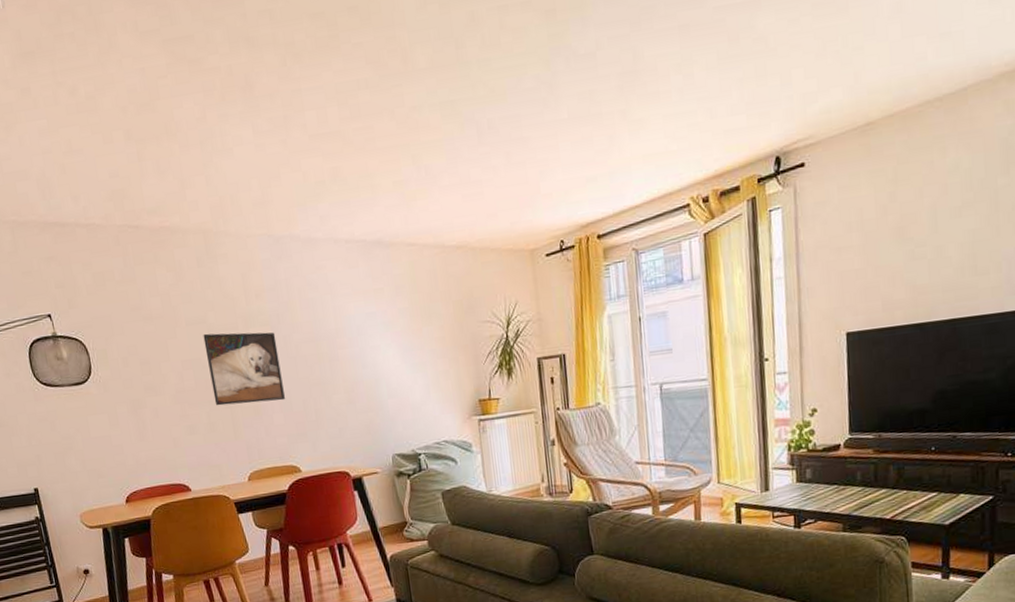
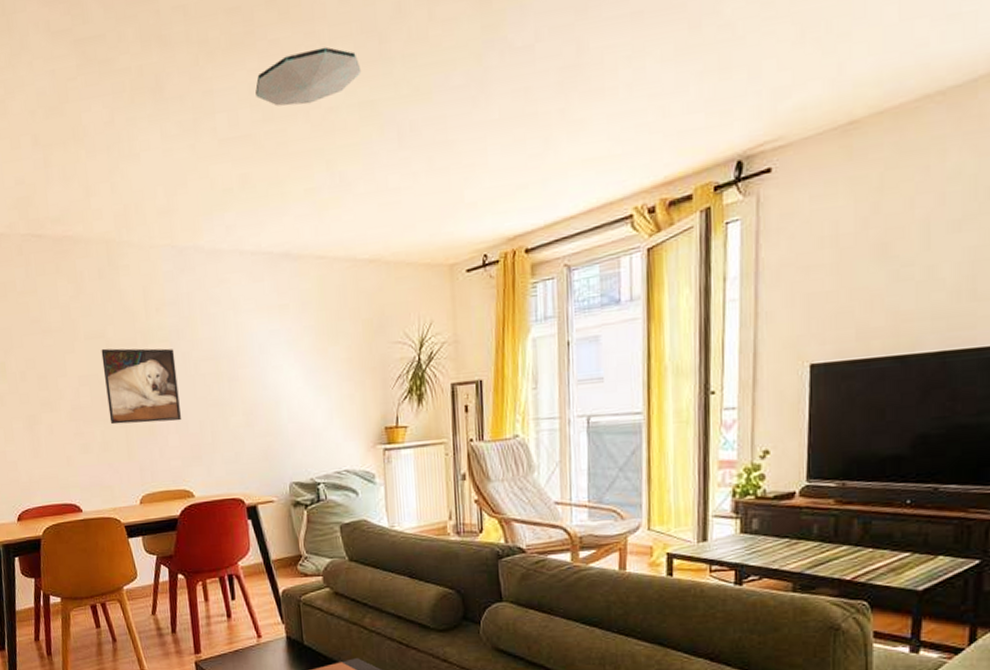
ceiling light: none [342,50,441,105] -> present [255,46,362,107]

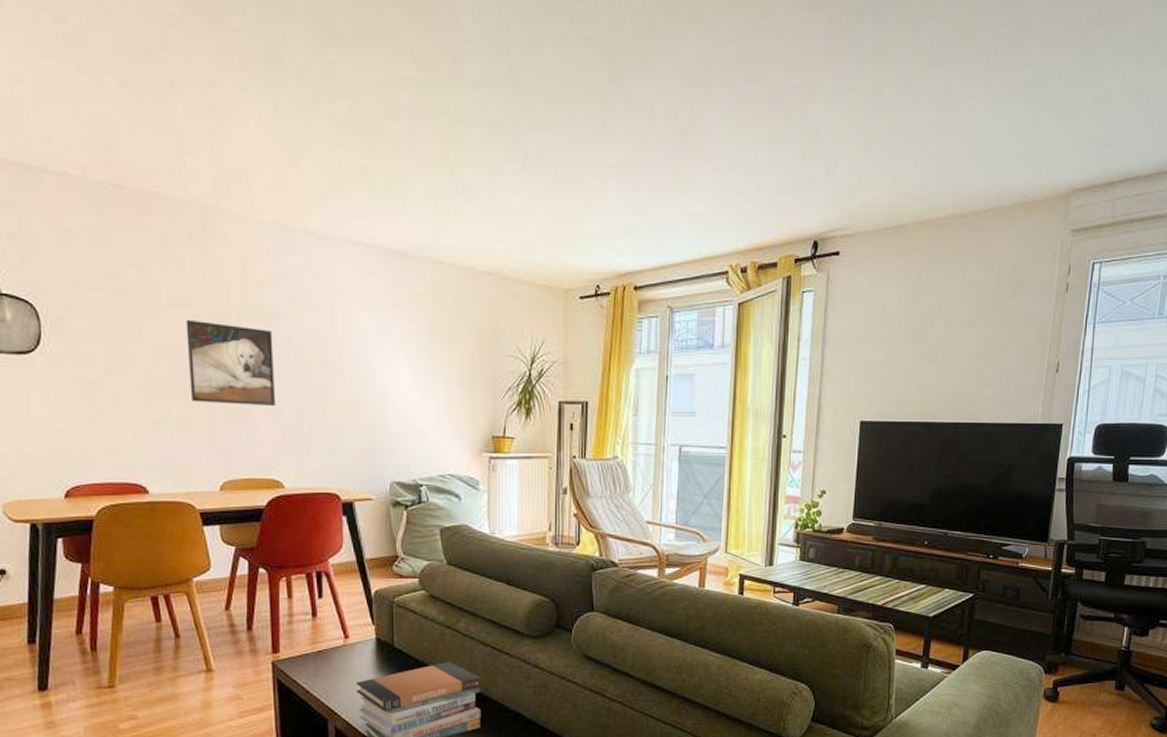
ceiling light: present [255,46,362,107] -> none [382,58,492,110]

